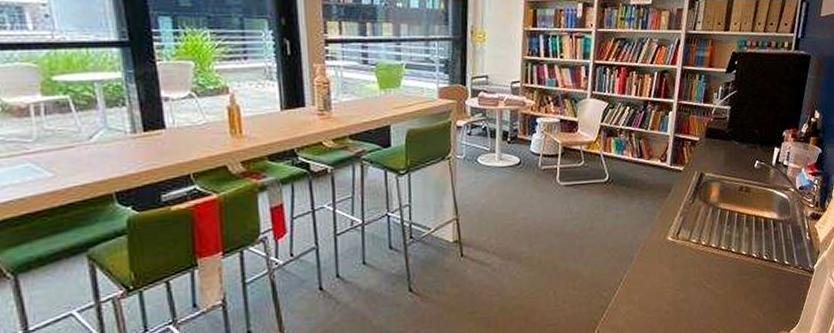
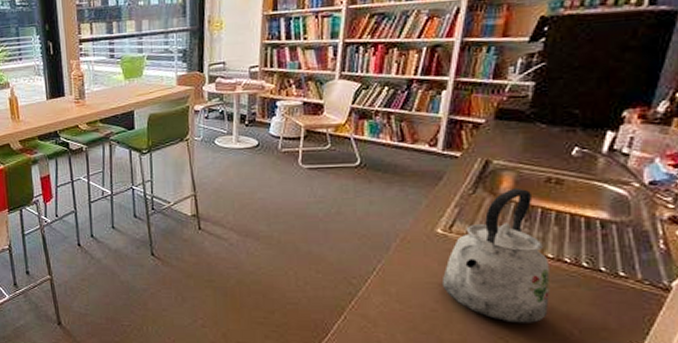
kettle: none [672,196,745,315] -> present [441,187,550,324]

